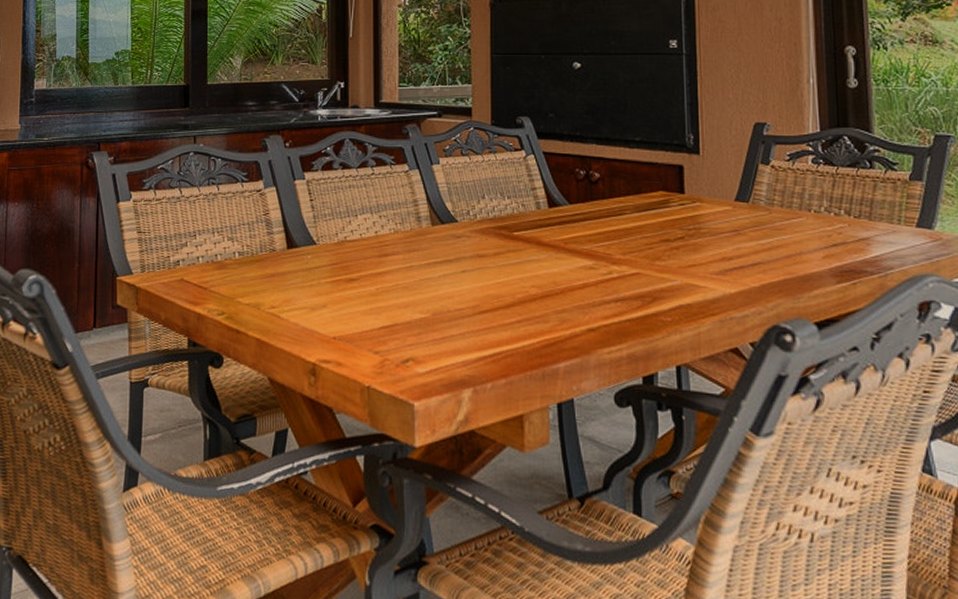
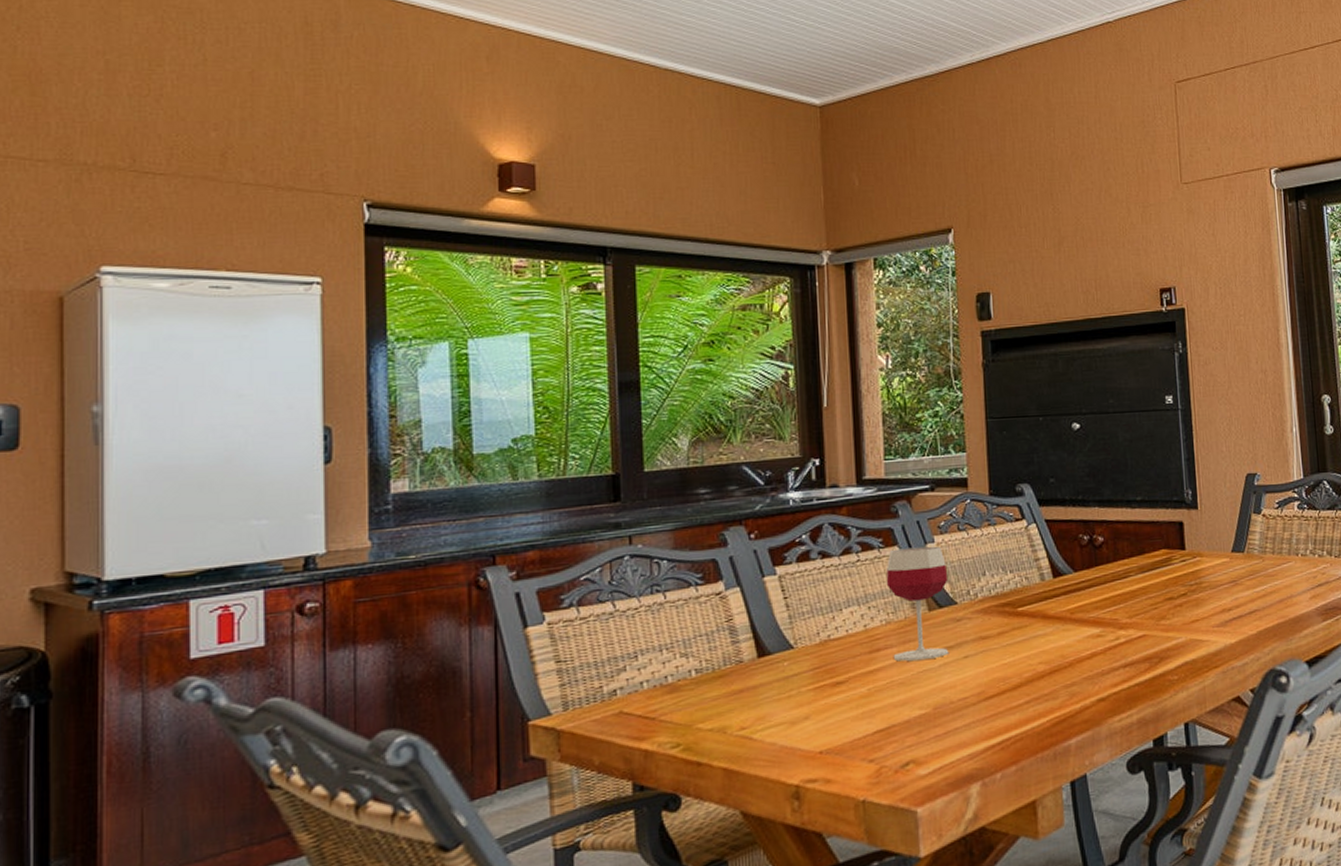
wineglass: none [396,167,451,270] -> present [886,545,949,662]

